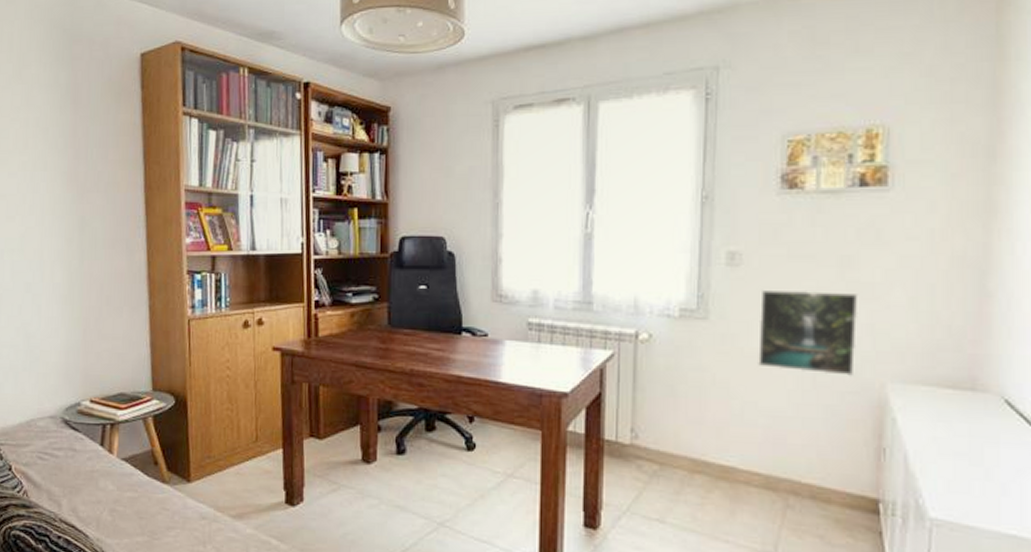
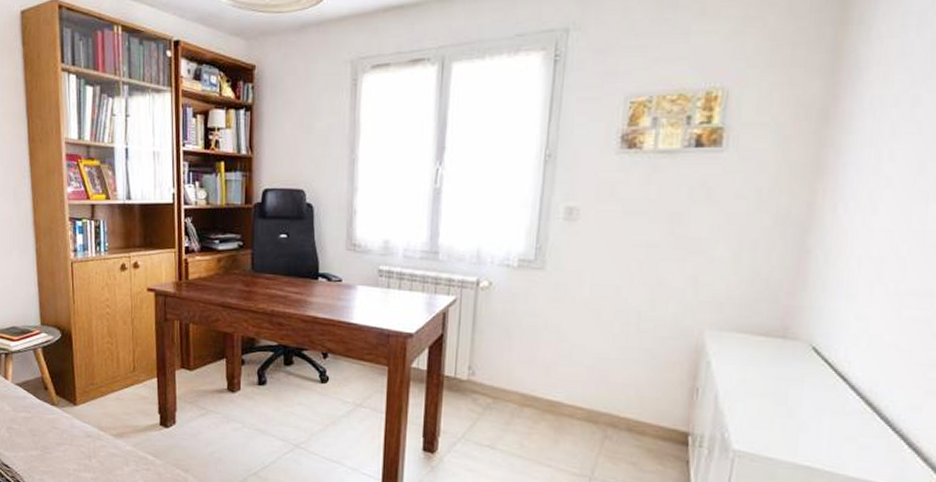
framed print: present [758,289,859,377] -> none [588,242,686,324]

